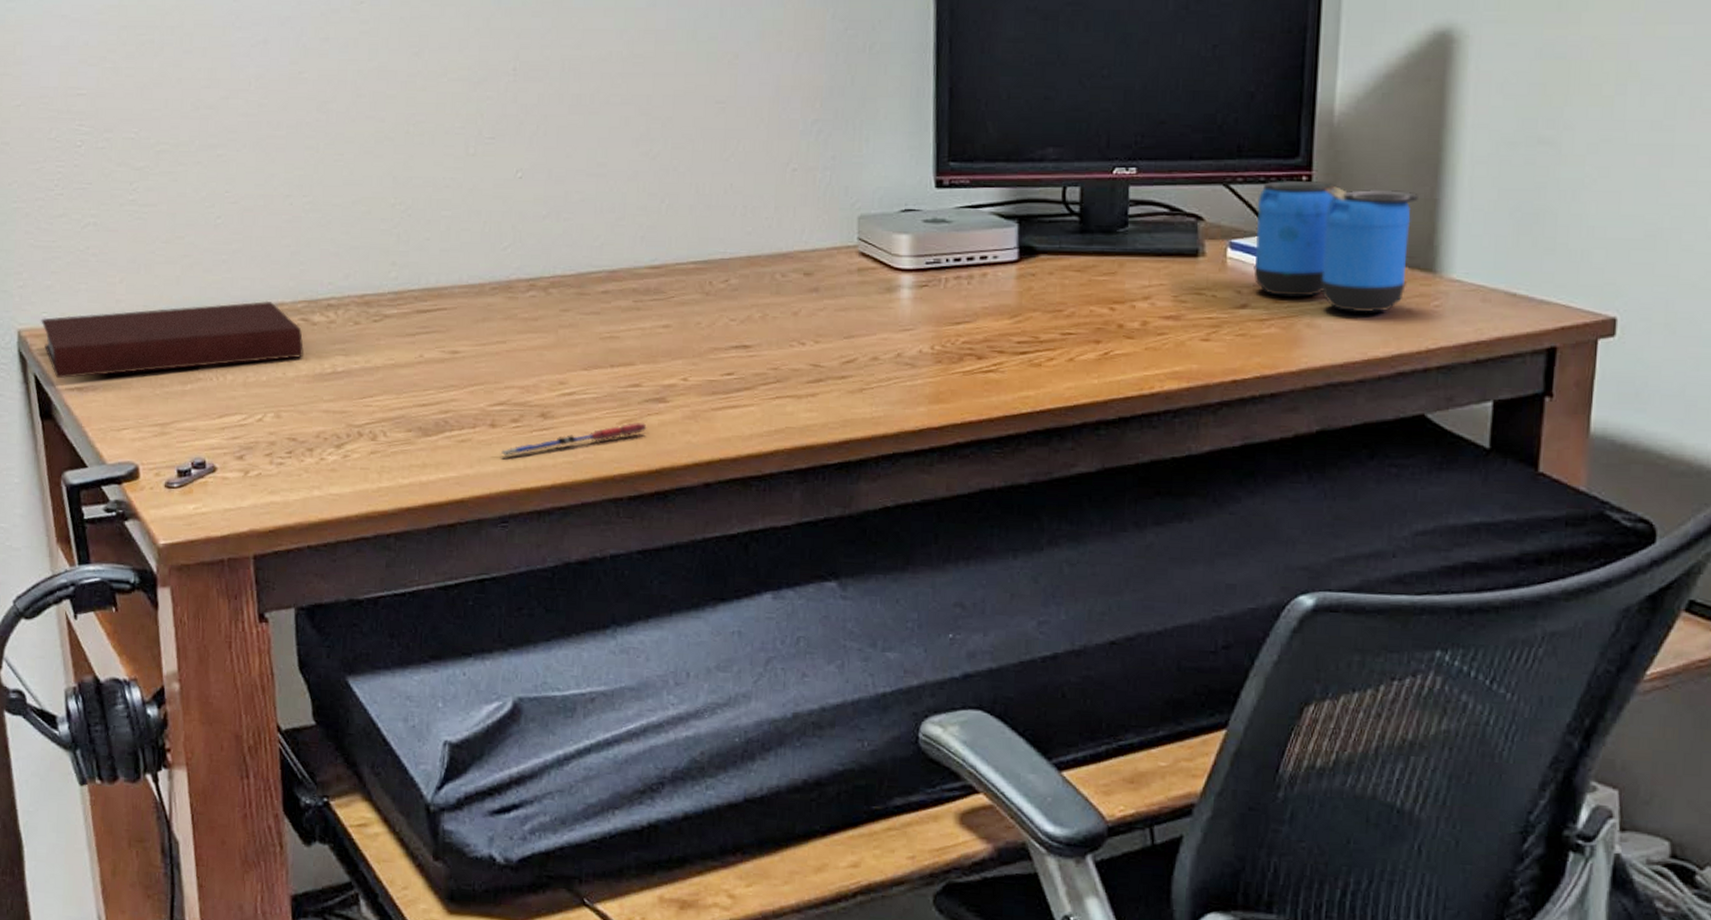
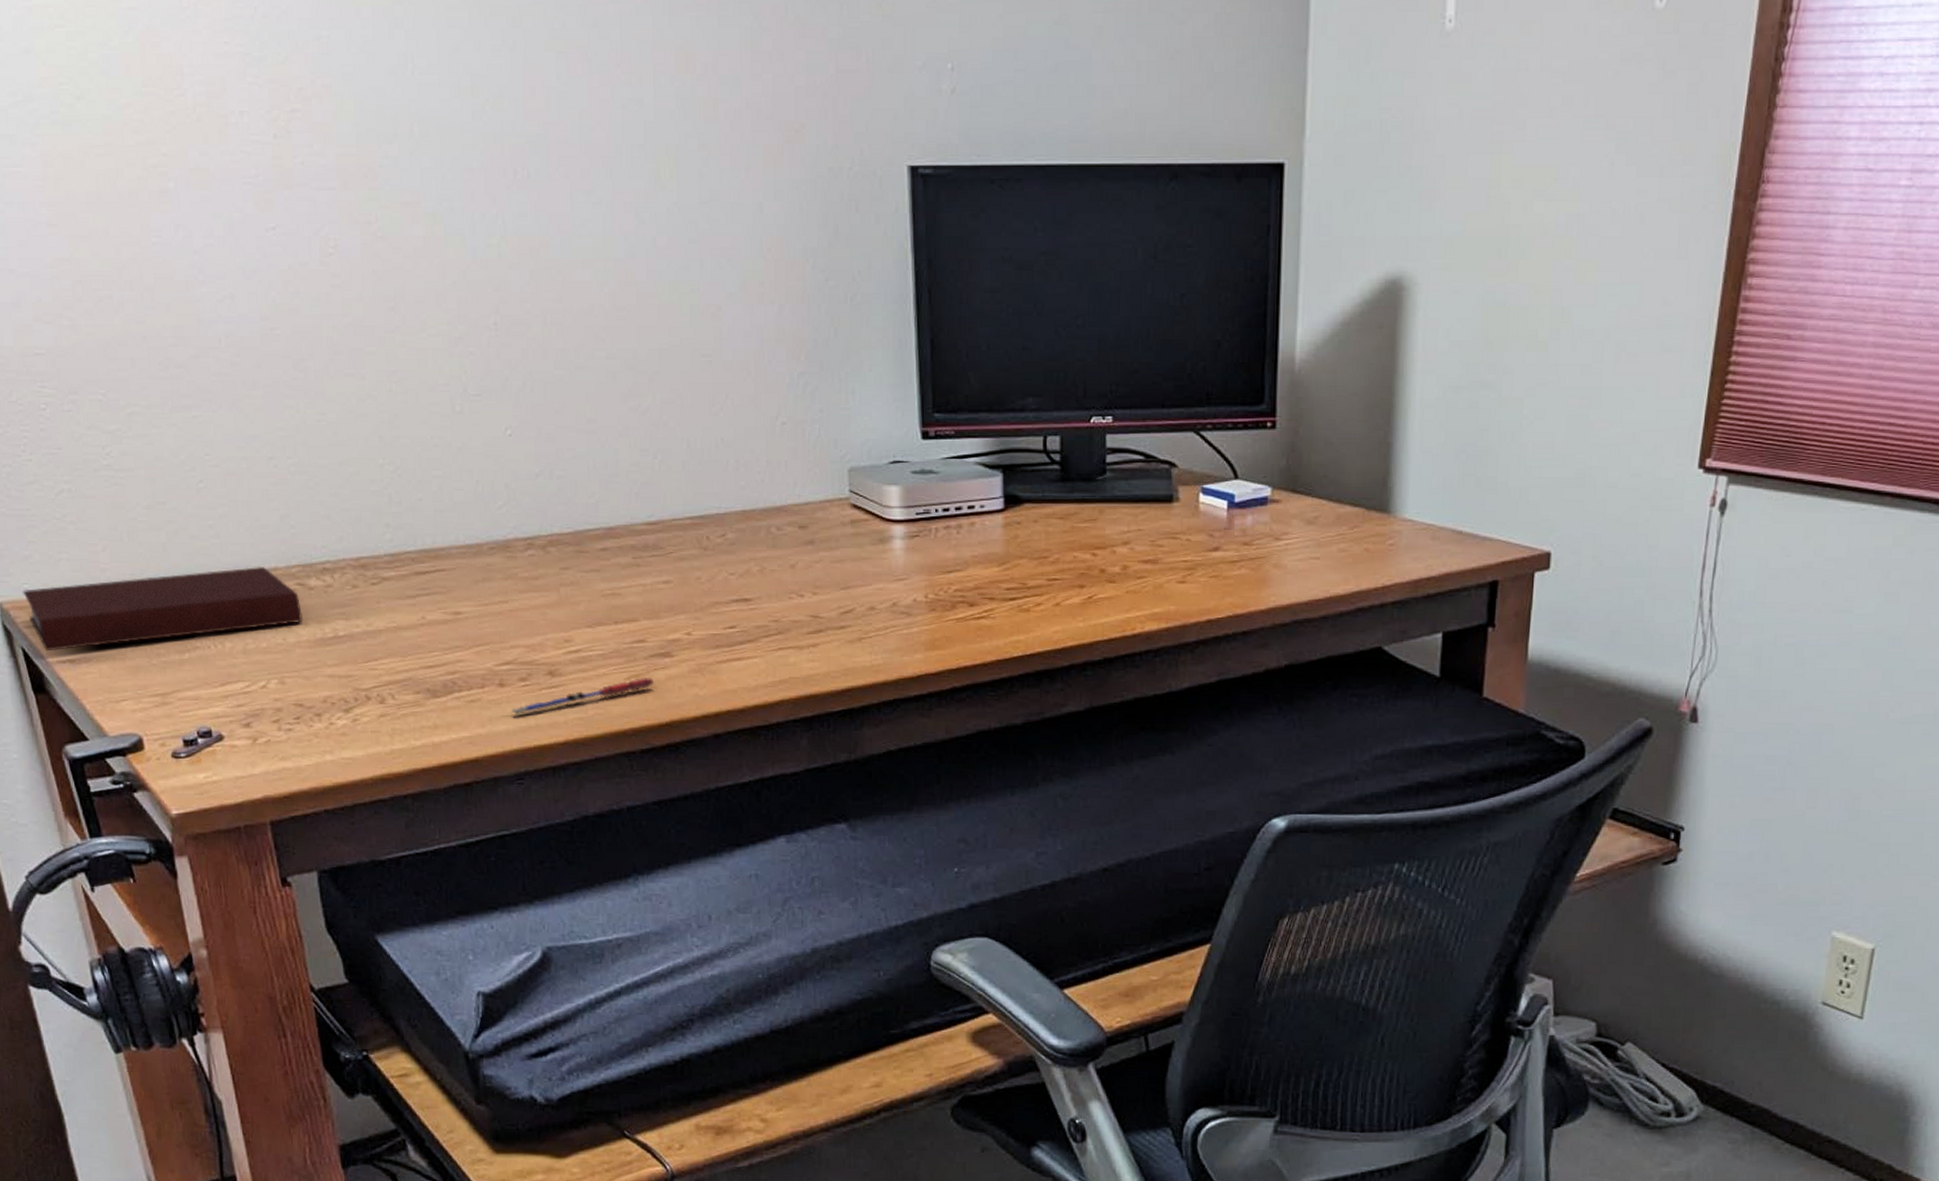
barrel: present [1253,179,1418,313] -> none [1224,426,1373,553]

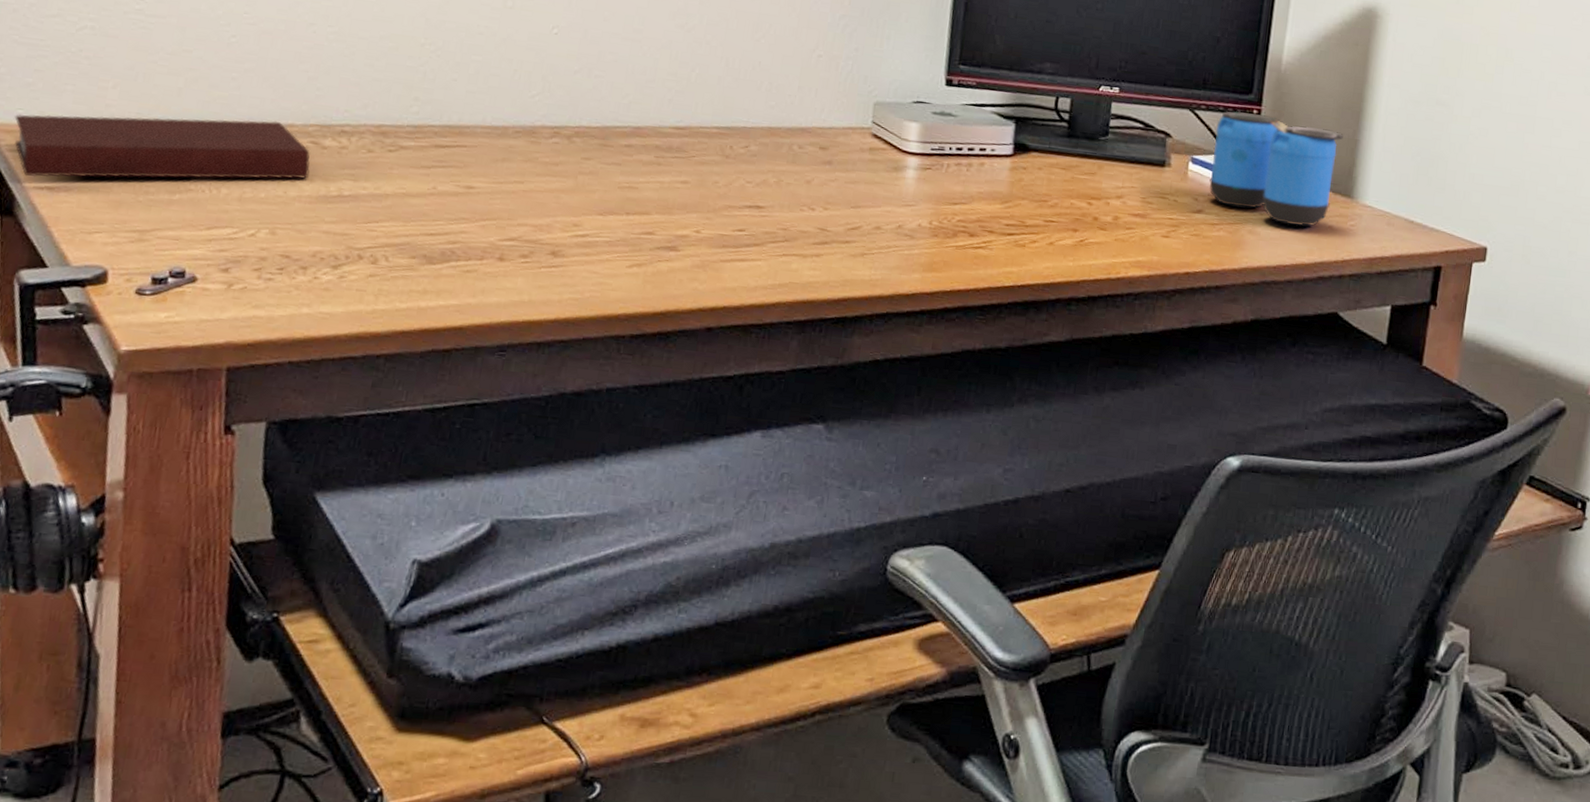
pen: present [512,676,655,714] -> none [507,267,656,289]
barrel: none [1224,426,1373,553] -> present [1209,111,1344,227]

